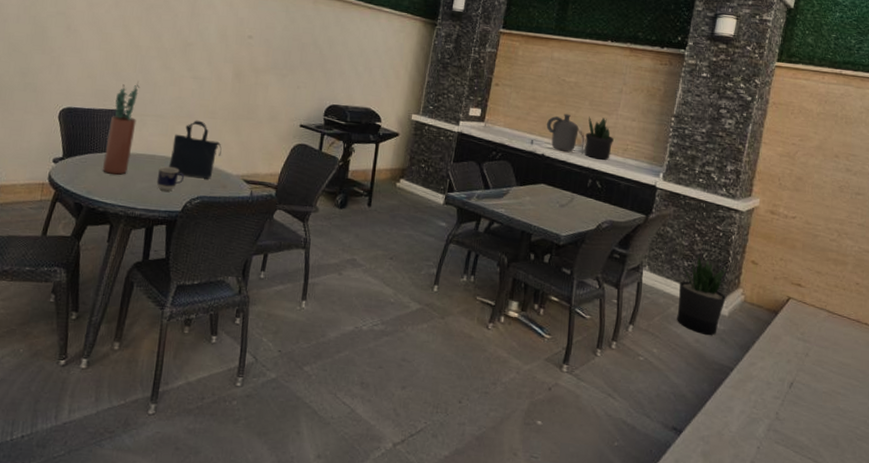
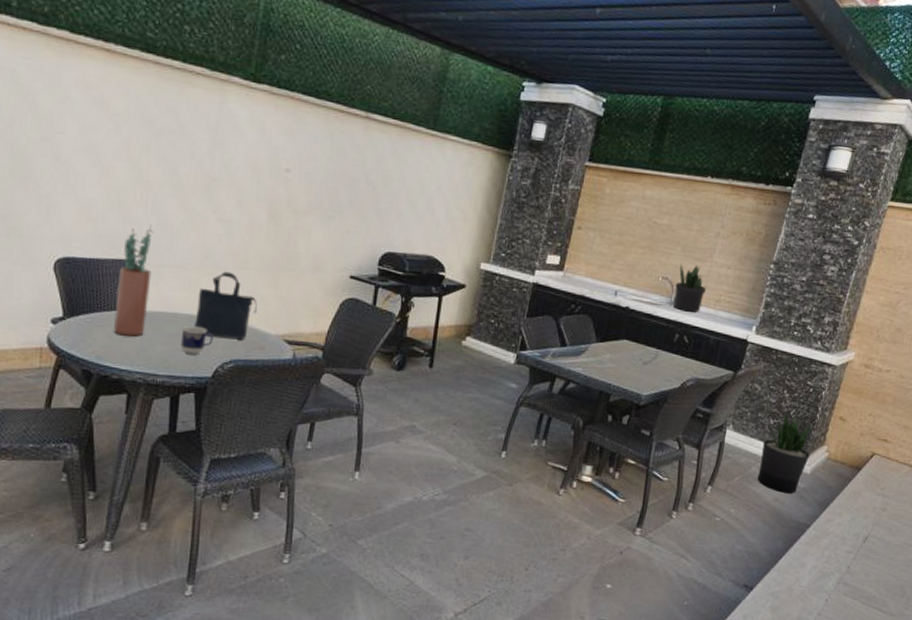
water jug: present [546,114,579,152] -> none [632,261,669,304]

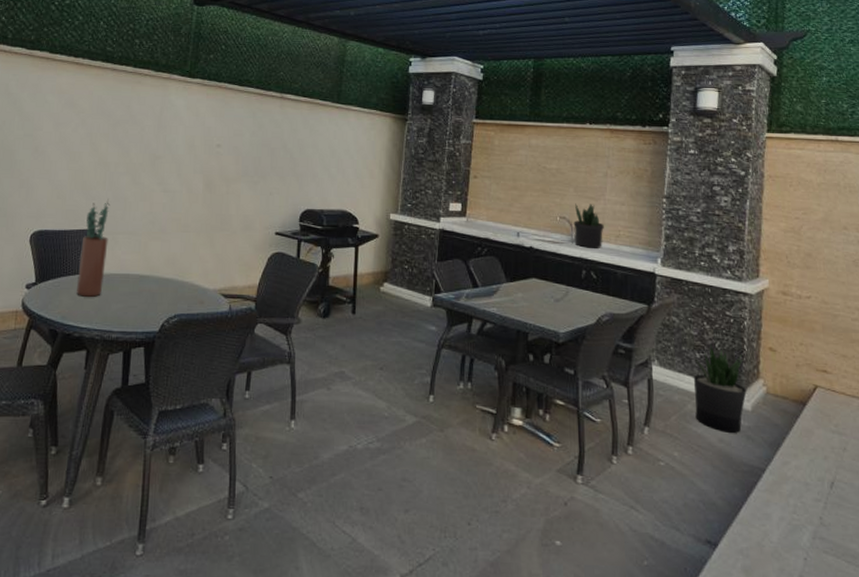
cup: present [180,326,214,355] -> none [132,285,161,311]
tote bag: present [194,271,257,340] -> none [144,235,197,296]

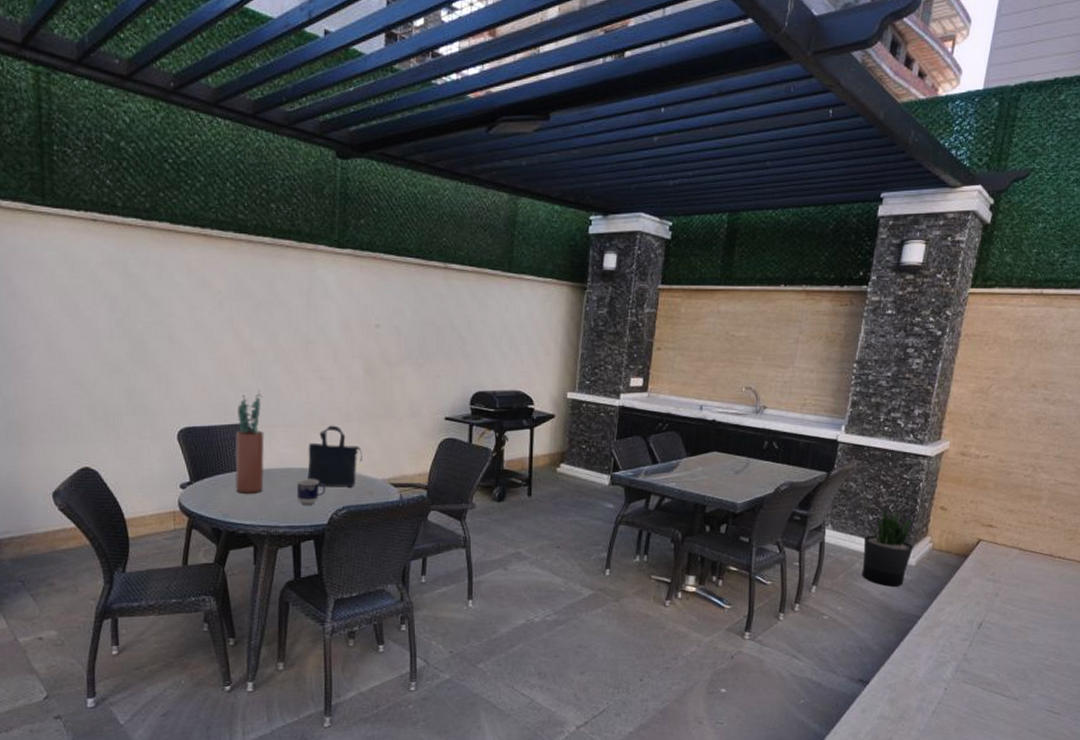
cup: none [132,285,161,311] -> present [296,479,326,505]
tote bag: none [144,235,197,296] -> present [307,425,362,487]
planter: present [573,203,604,248] -> none [758,372,790,418]

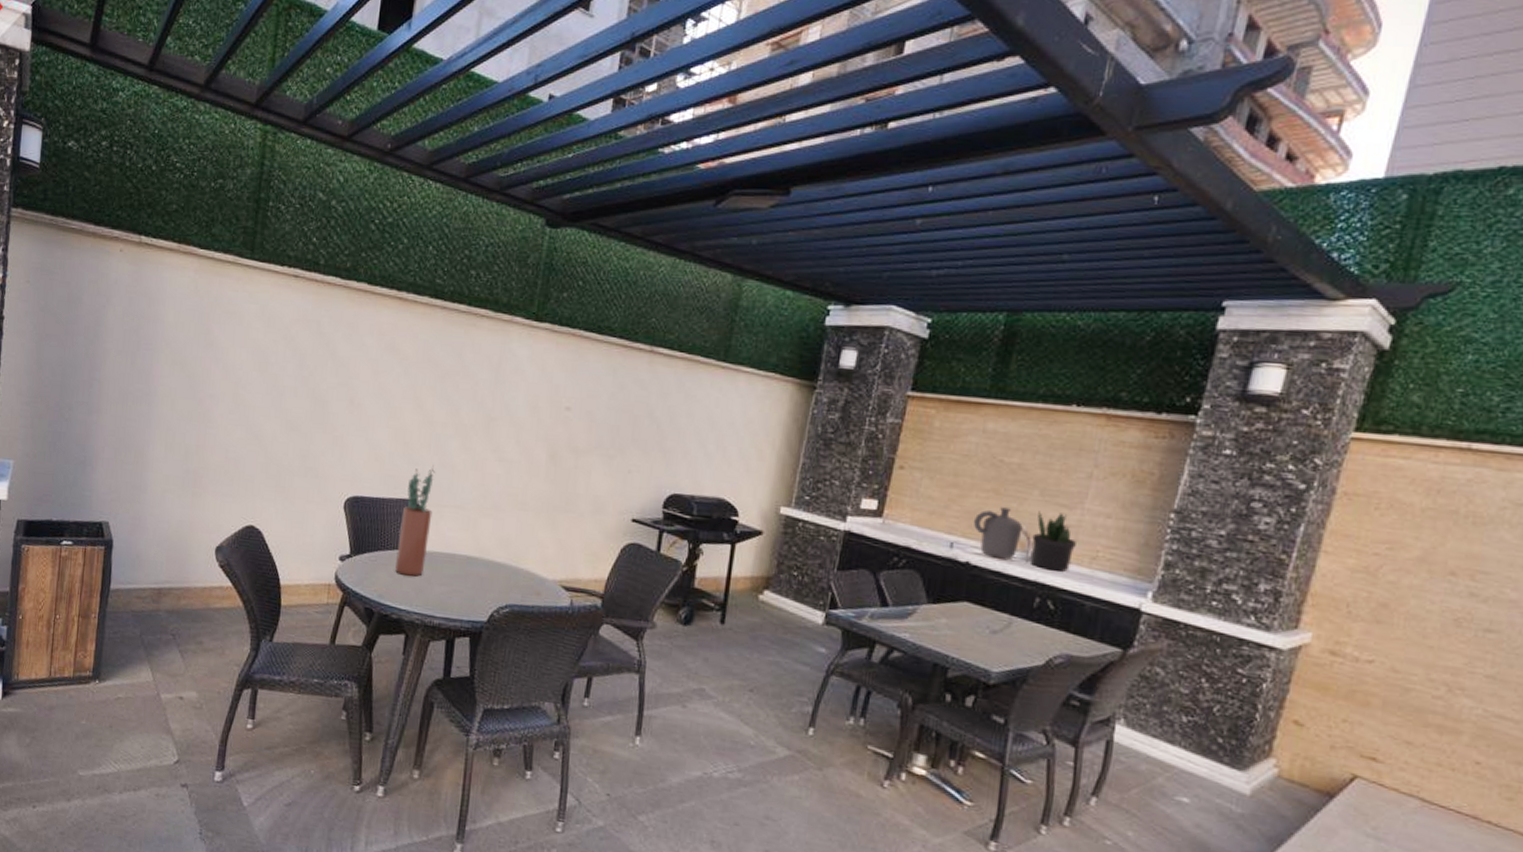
cup: present [296,479,326,505] -> none [457,567,491,598]
tote bag: present [307,425,362,487] -> none [471,512,535,584]
water jug: none [715,373,752,414] -> present [973,507,1023,559]
planter: none [758,372,790,418] -> present [1029,511,1076,572]
planter: present [862,507,914,587] -> none [1166,707,1251,820]

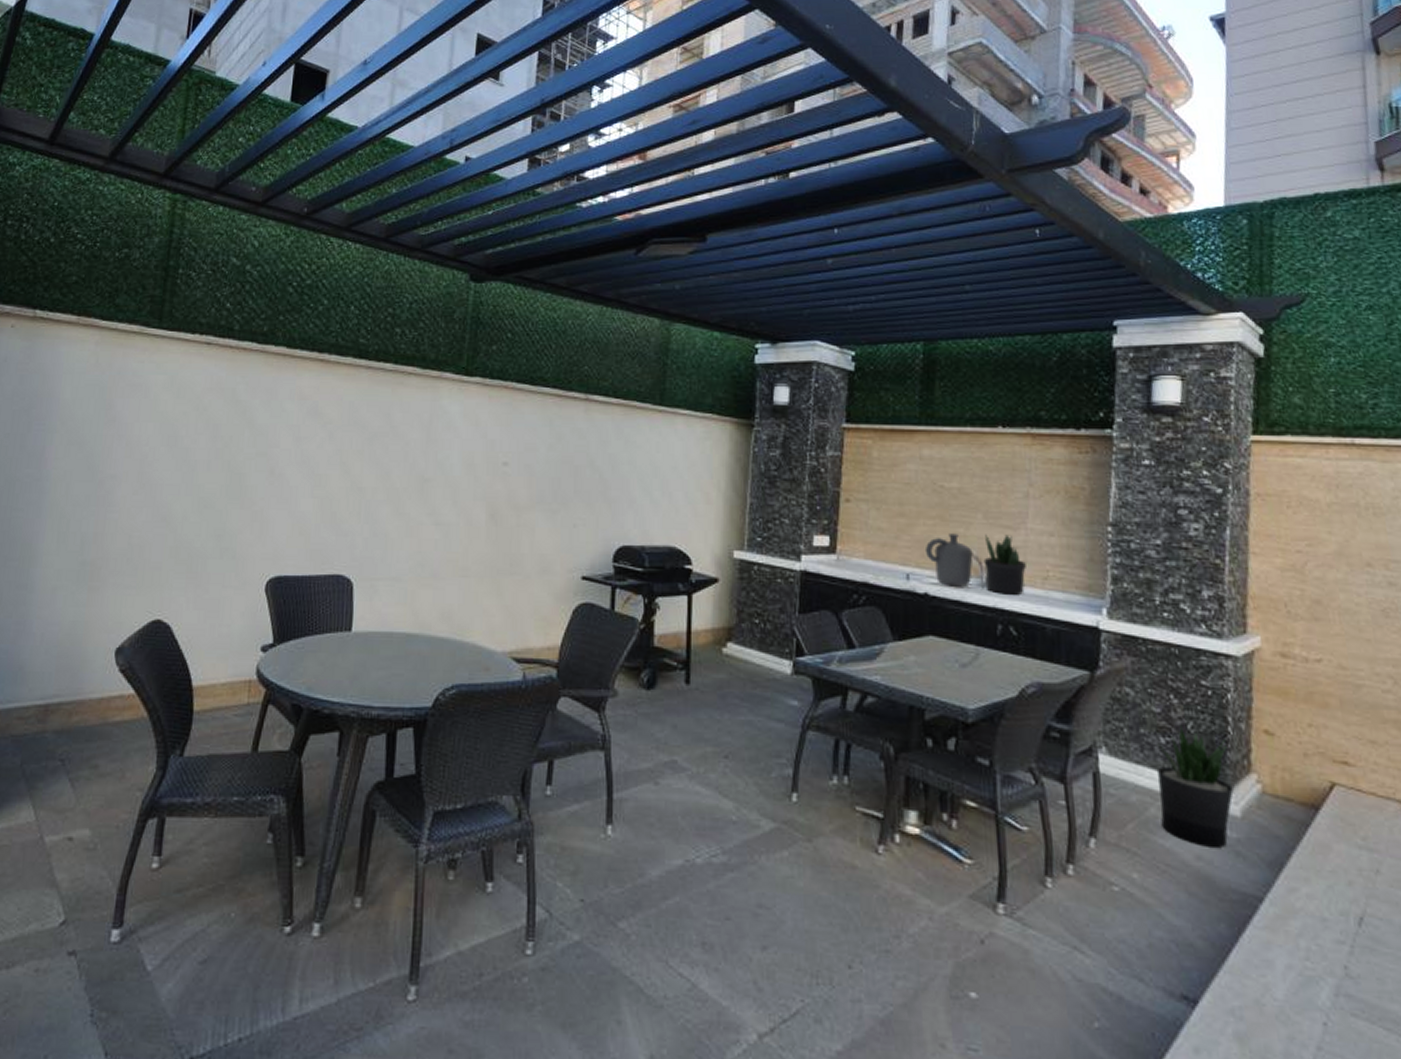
vase: present [395,464,436,577] -> none [326,534,368,662]
planter: none [1166,707,1251,820] -> present [1156,726,1234,847]

